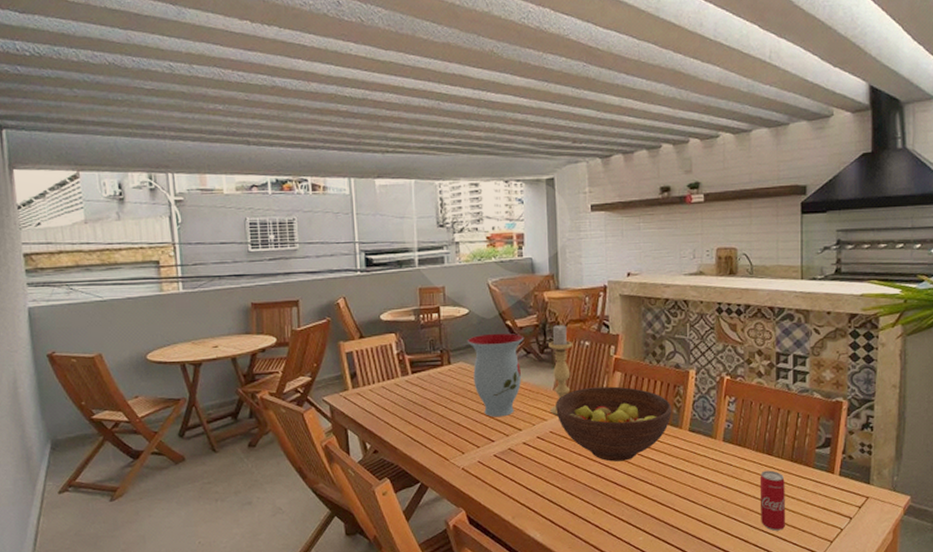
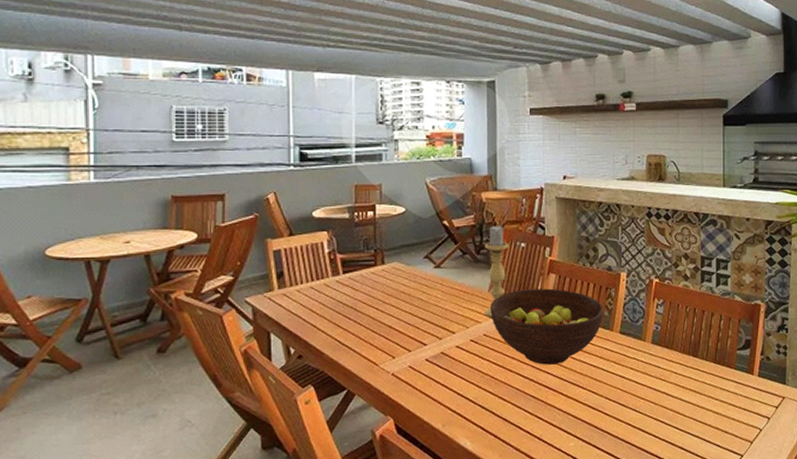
vase: present [466,333,525,417] -> none [402,232,461,320]
beverage can: present [759,470,785,531] -> none [685,372,709,433]

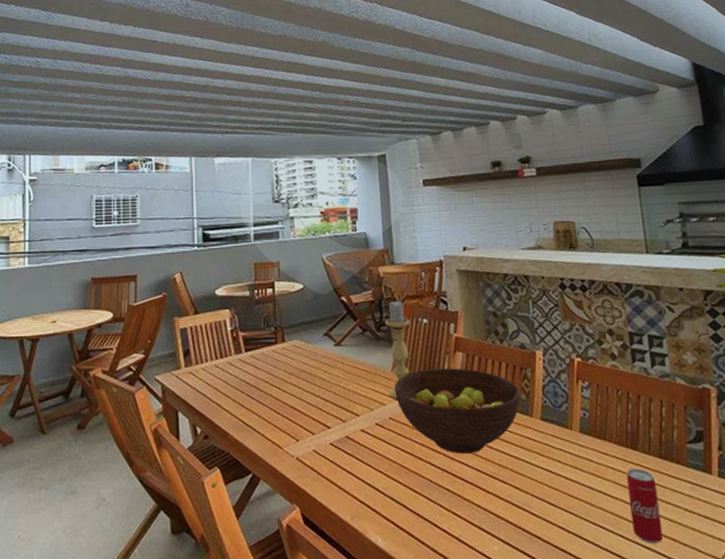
beverage can: none [685,372,709,433] -> present [626,468,663,544]

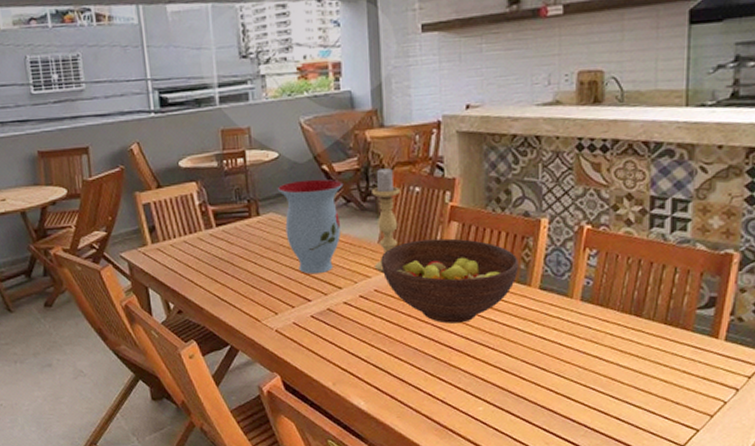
vase: none [301,309,360,401] -> present [277,178,344,274]
beverage can: present [626,468,663,544] -> none [624,334,656,403]

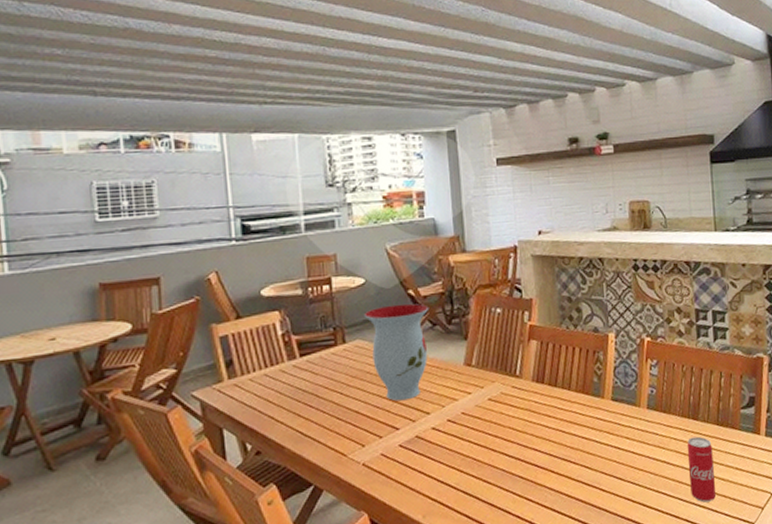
candle holder: present [372,167,400,271] -> none [456,290,483,393]
fruit bowl: present [381,238,519,324] -> none [467,356,593,442]
beverage can: none [624,334,656,403] -> present [687,436,716,503]

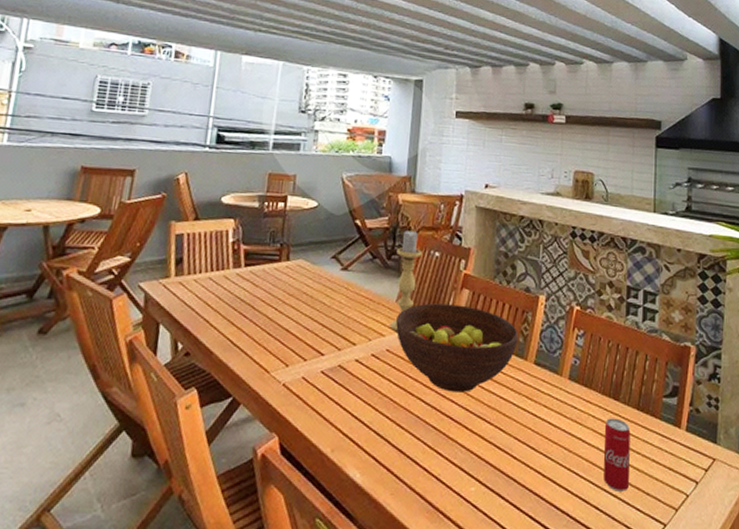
vase: present [363,303,429,401] -> none [310,231,373,327]
candle holder: none [456,290,483,393] -> present [390,229,422,331]
fruit bowl: none [467,356,593,442] -> present [396,303,518,393]

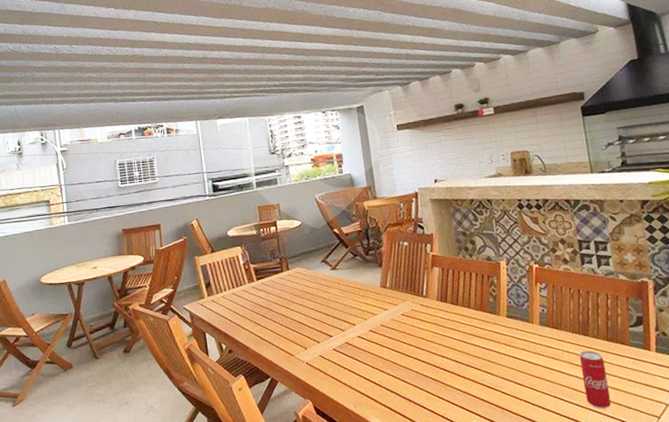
candle holder: present [390,229,422,331] -> none [372,228,395,309]
fruit bowl: present [396,303,518,393] -> none [383,280,489,350]

